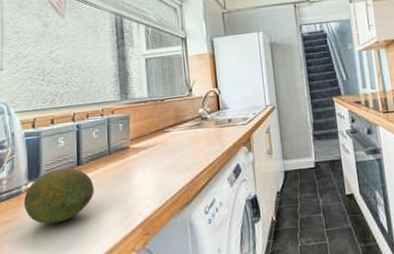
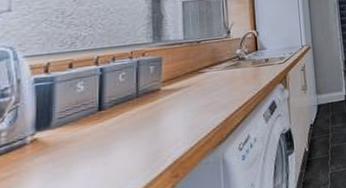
fruit: present [24,167,94,225] -> none [28,113,117,177]

